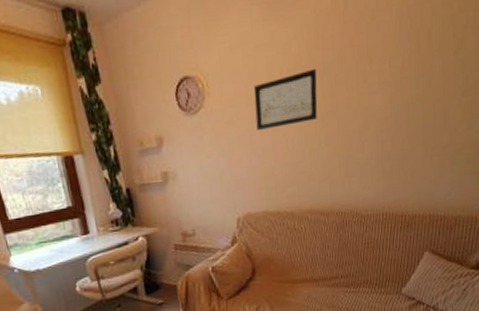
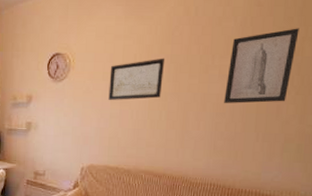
wall art: none [387,15,460,116] -> present [224,28,299,104]

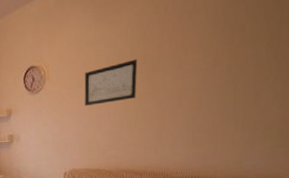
wall art: present [224,28,299,104] -> none [200,12,274,96]

